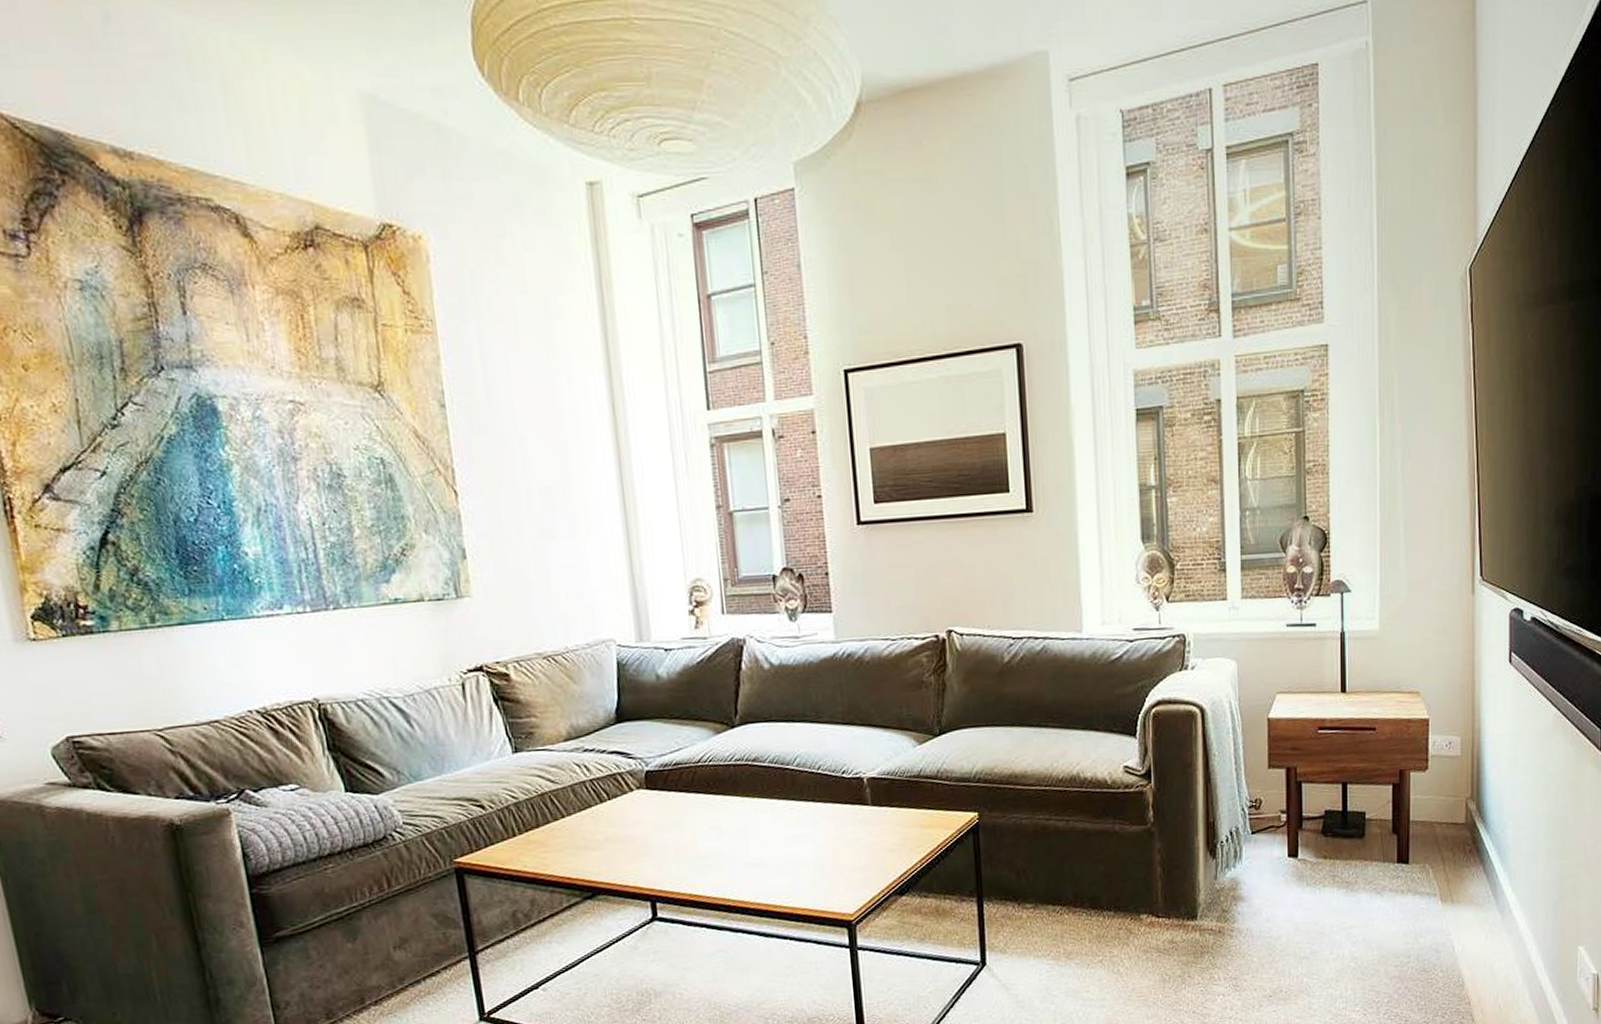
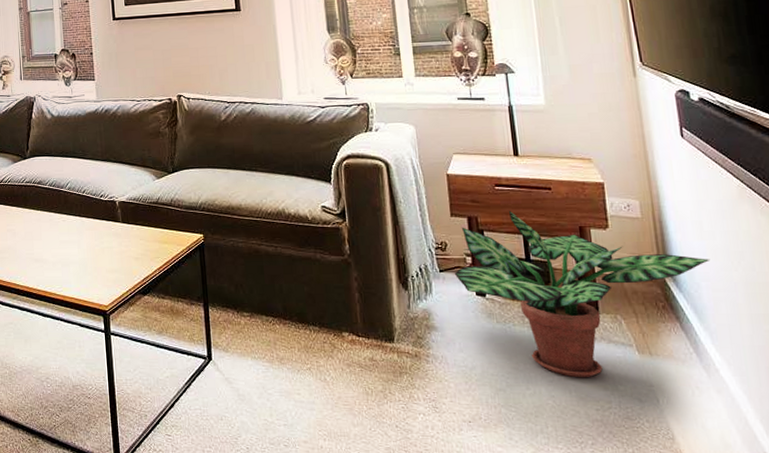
potted plant: none [1267,756,1519,936] -> present [454,210,711,378]

